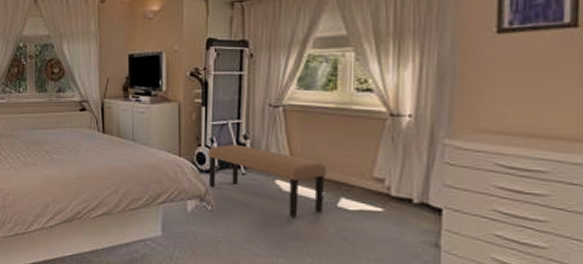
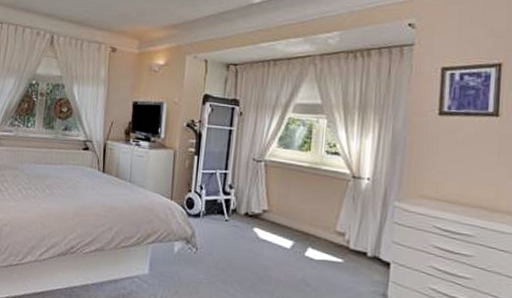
bench: present [208,145,327,218] -> none [195,192,298,264]

